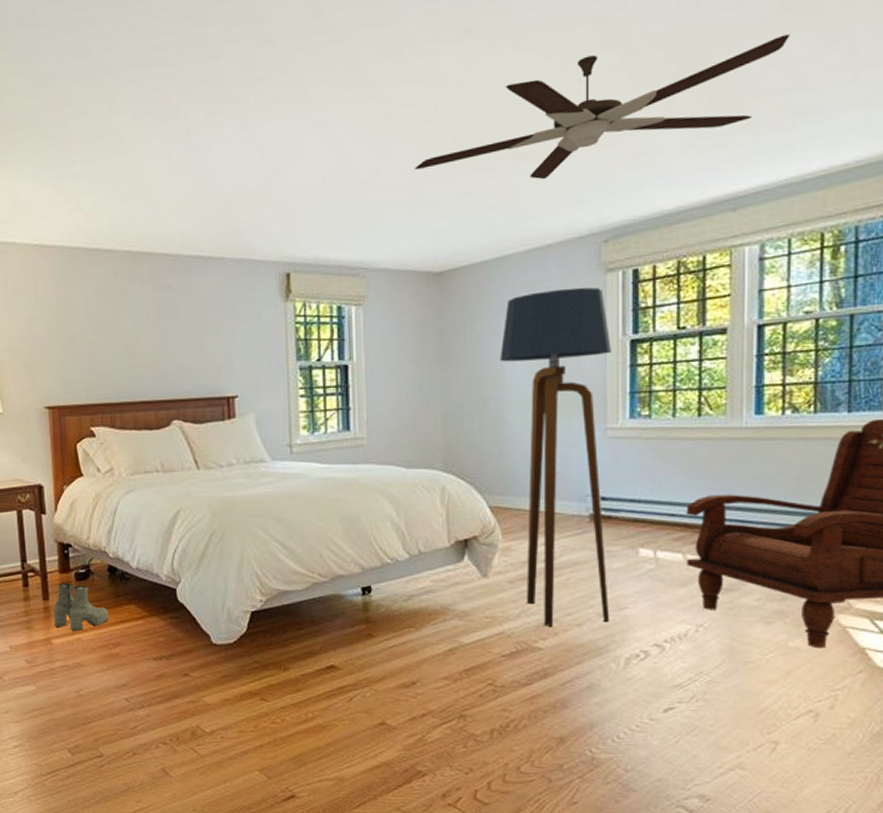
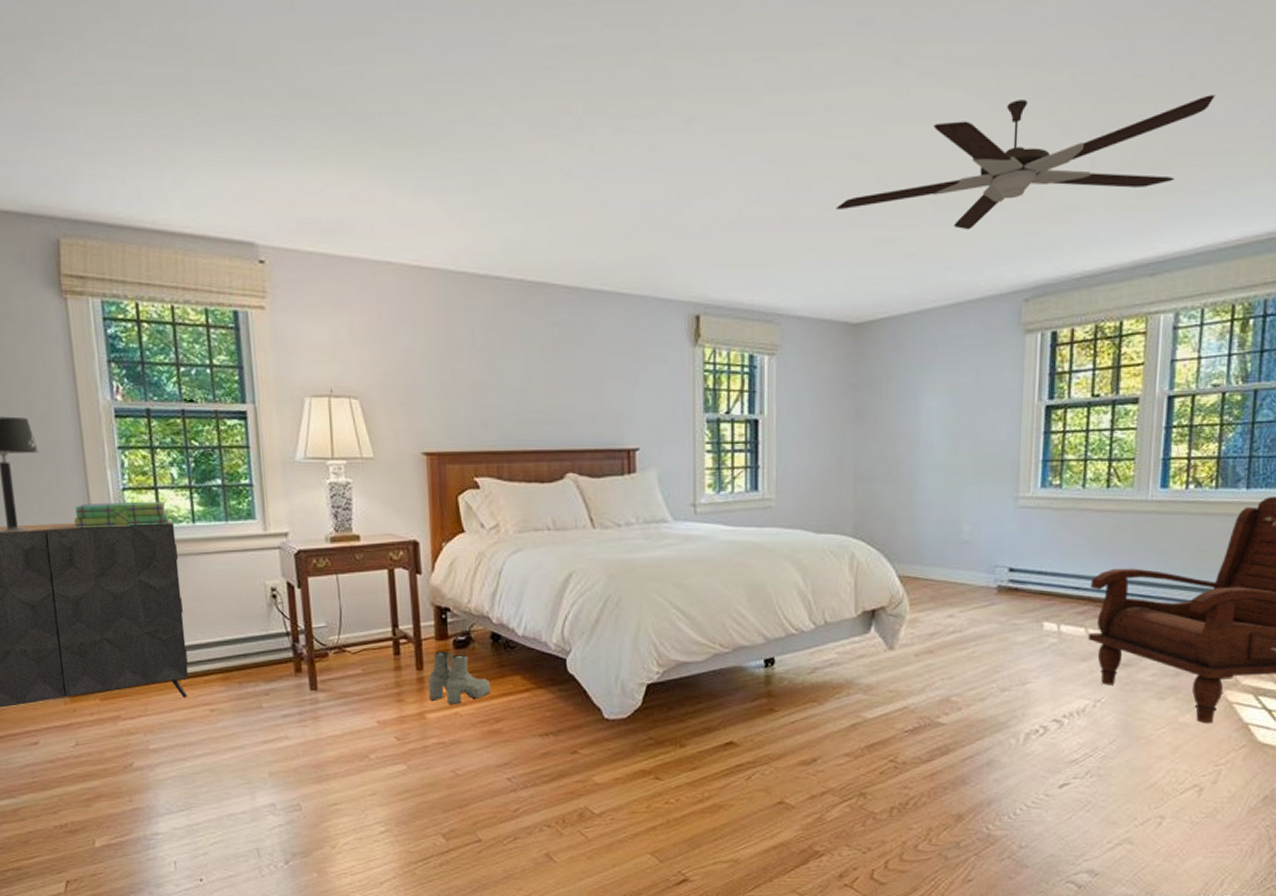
floor lamp: present [500,287,611,626] -> none [915,347,1027,701]

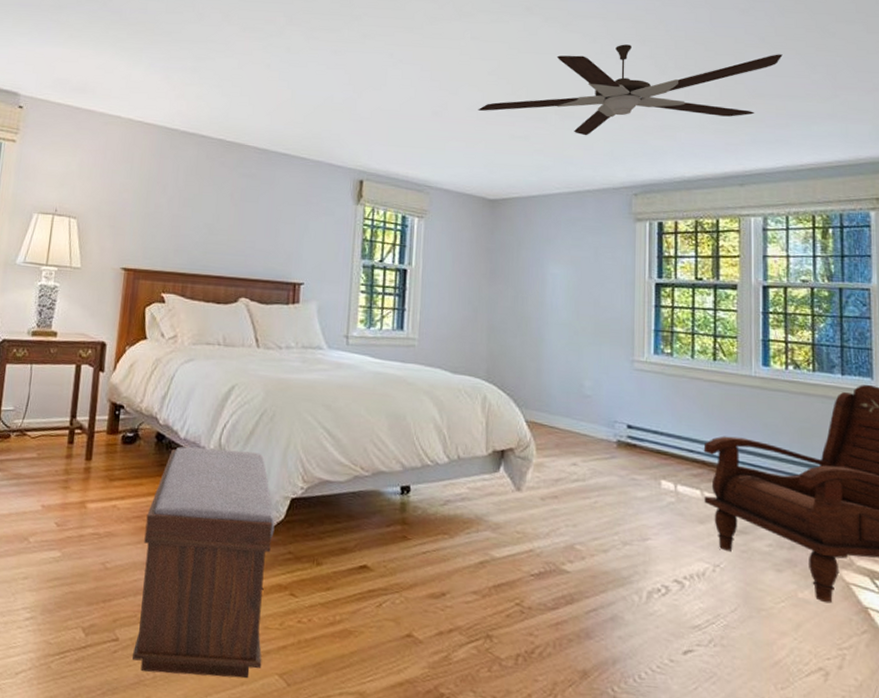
boots: present [428,651,491,704] -> none [92,444,150,497]
bench: none [493,642,632,866] -> present [133,446,275,679]

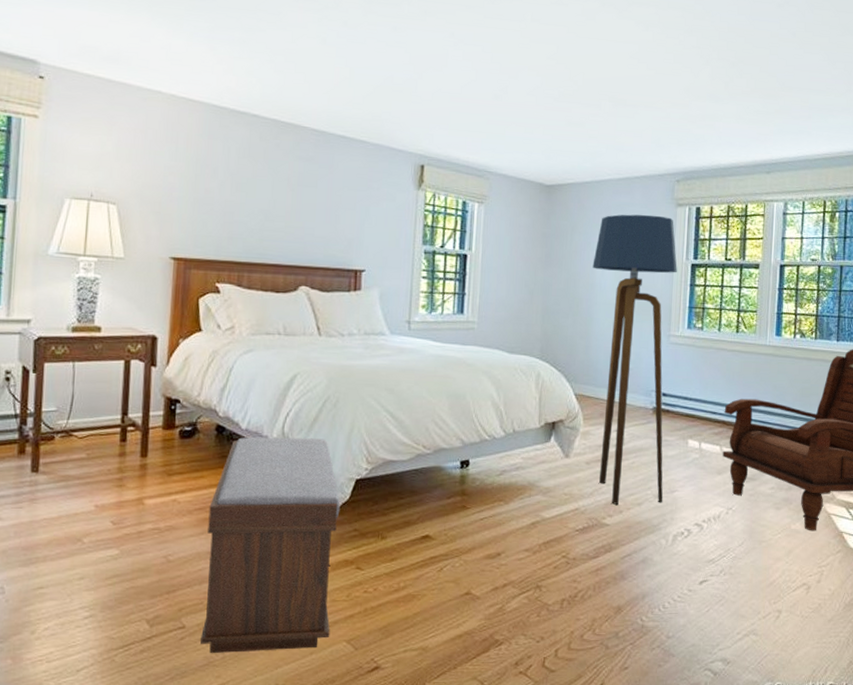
ceiling fan: present [478,44,783,136] -> none [537,33,810,124]
floor lamp: none [542,229,639,552] -> present [592,214,677,505]

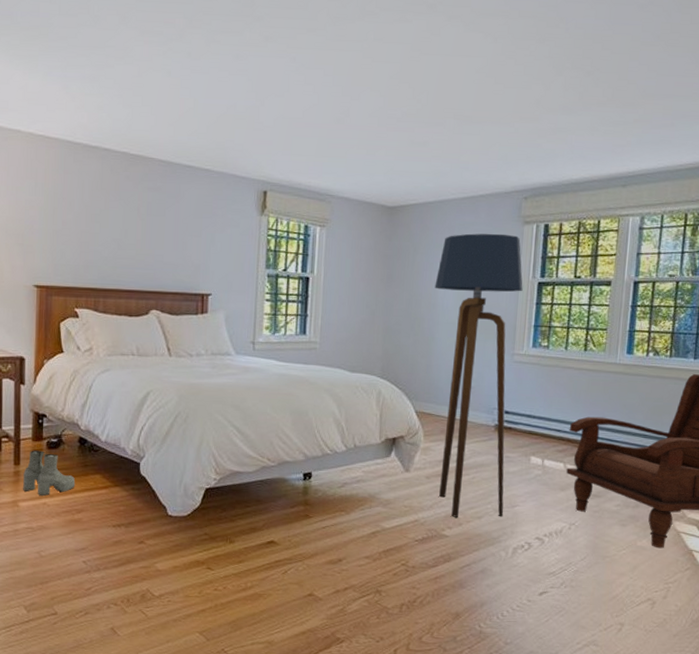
boots: none [150,440,211,491] -> present [23,450,76,496]
bench: present [201,437,340,653] -> none [71,448,192,638]

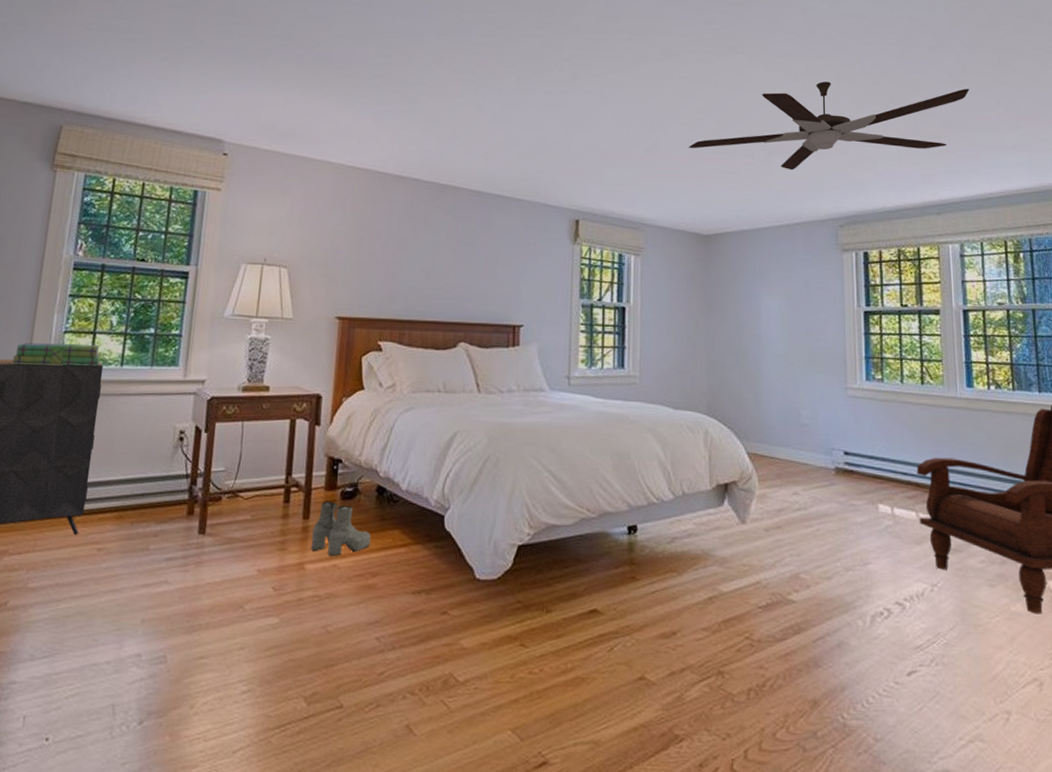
ceiling fan: none [379,44,675,141] -> present [688,81,970,171]
floor lamp: present [434,233,523,517] -> none [757,261,856,578]

